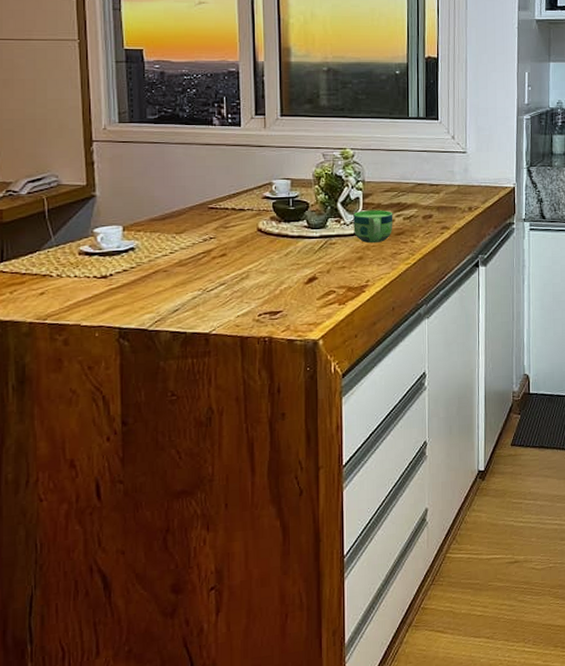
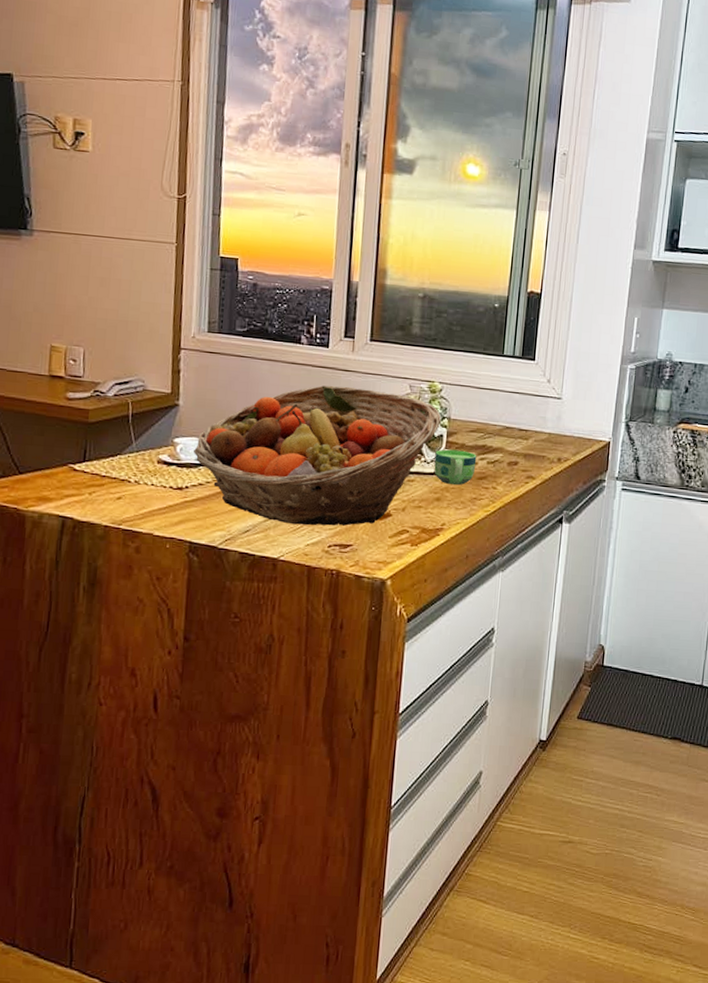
fruit basket: none [115,161,355,299] -> present [194,385,441,526]

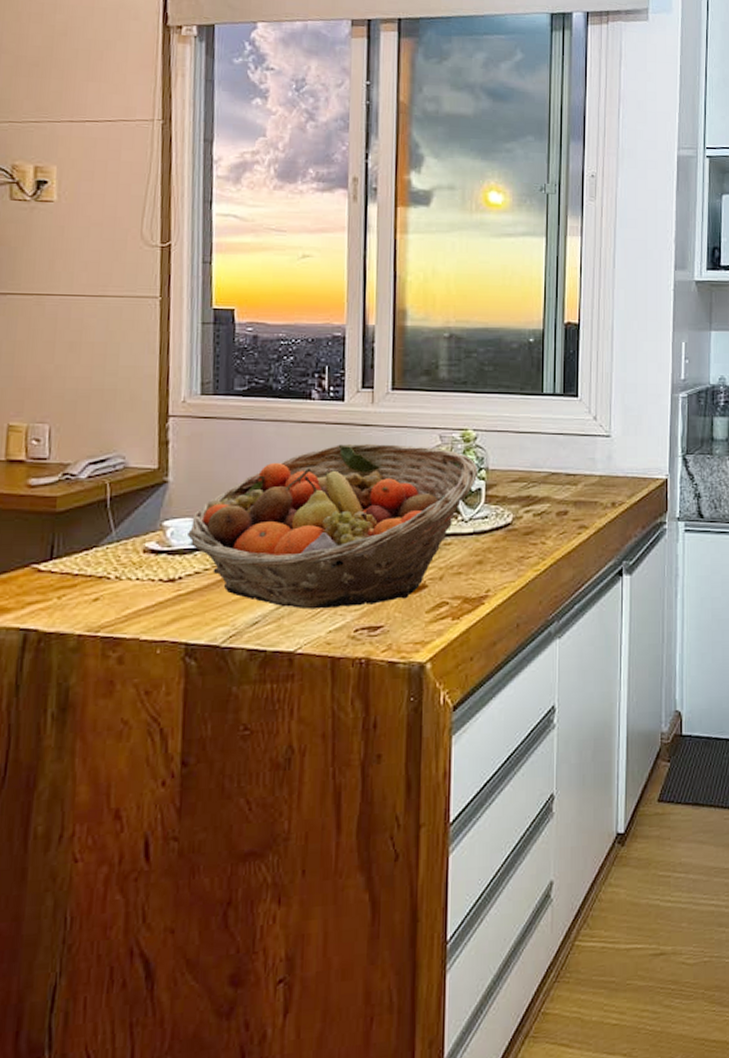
cup: present [434,449,477,486] -> none [473,504,521,545]

